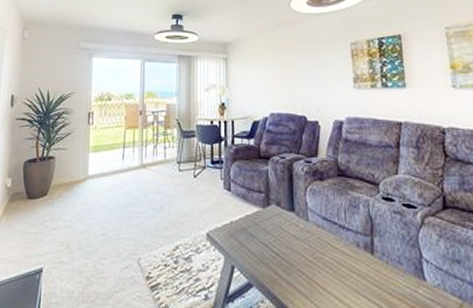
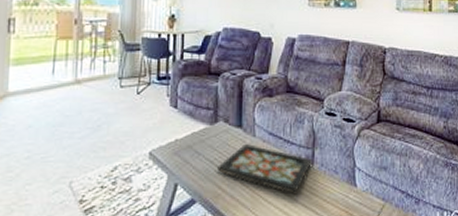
decorative tray: none [272,227,372,284] -> present [218,143,312,193]

